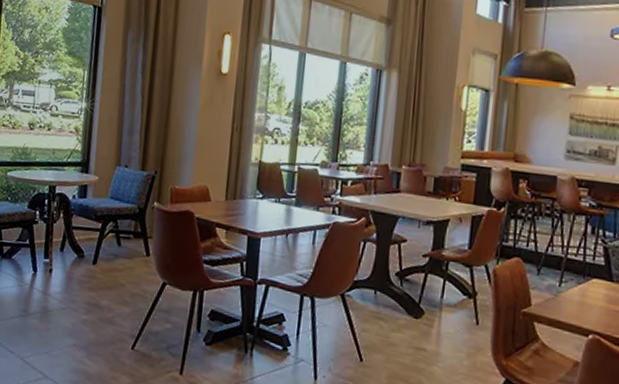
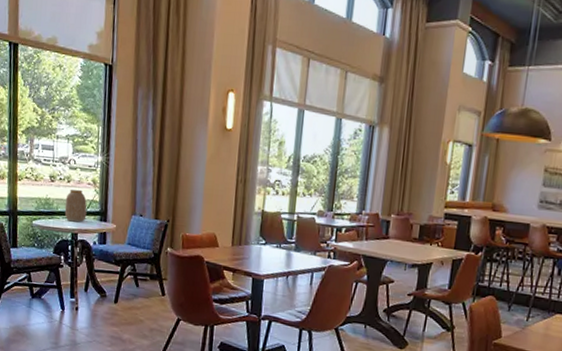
vase: none [42,137,68,174] -> present [64,189,87,223]

